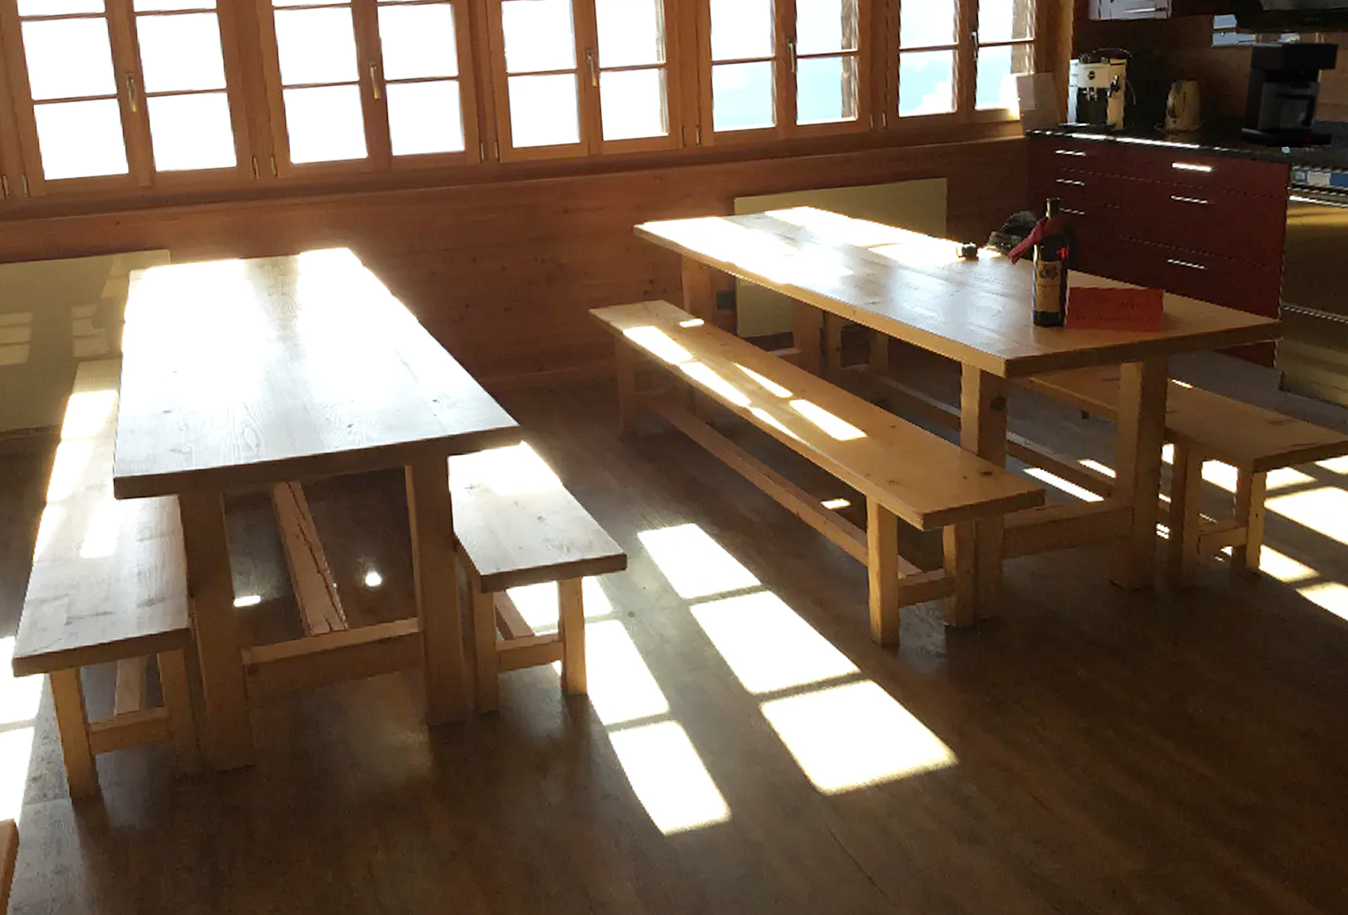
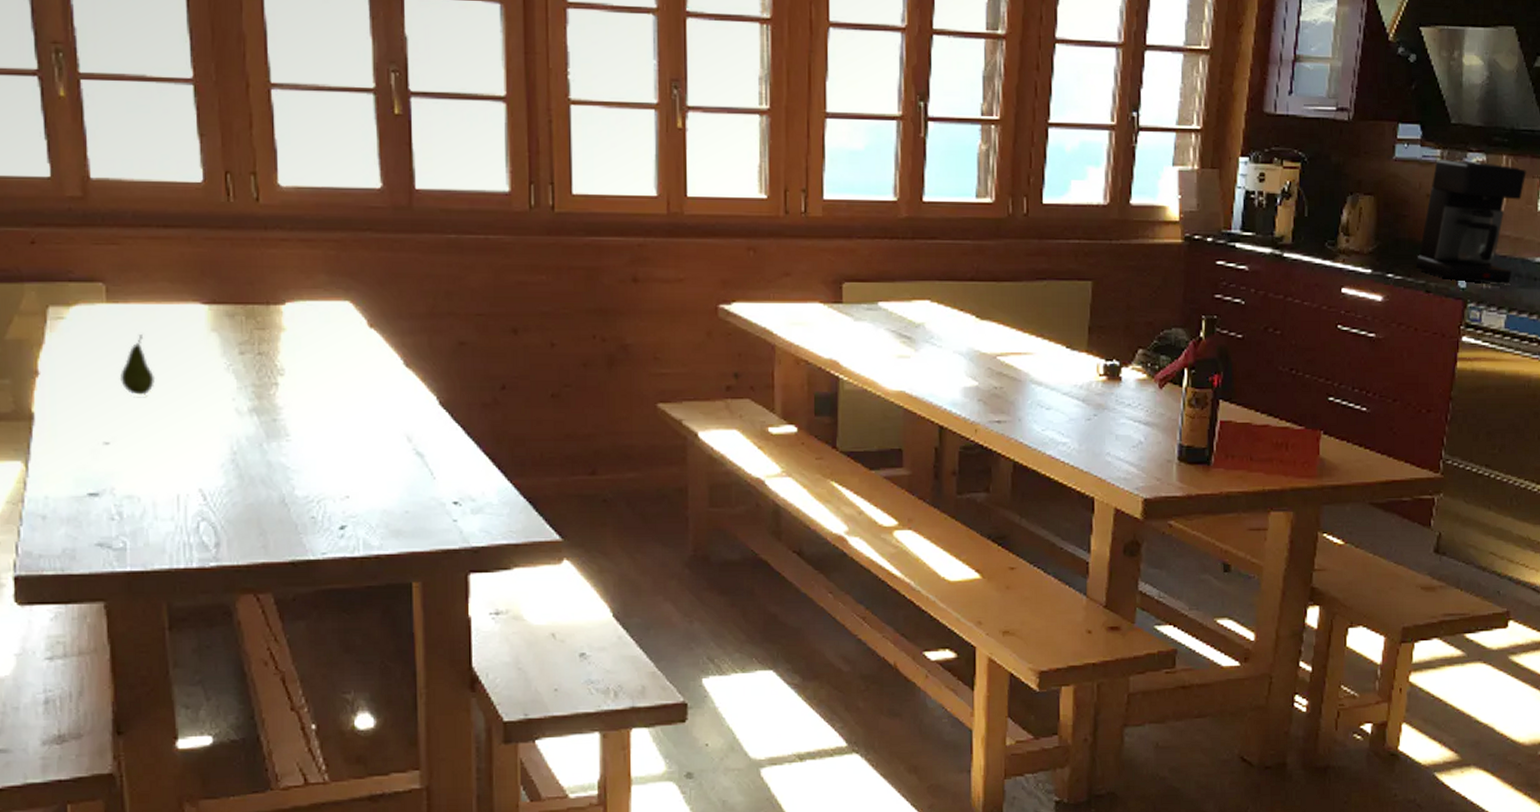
fruit: none [182,286,208,334] -> present [119,334,154,396]

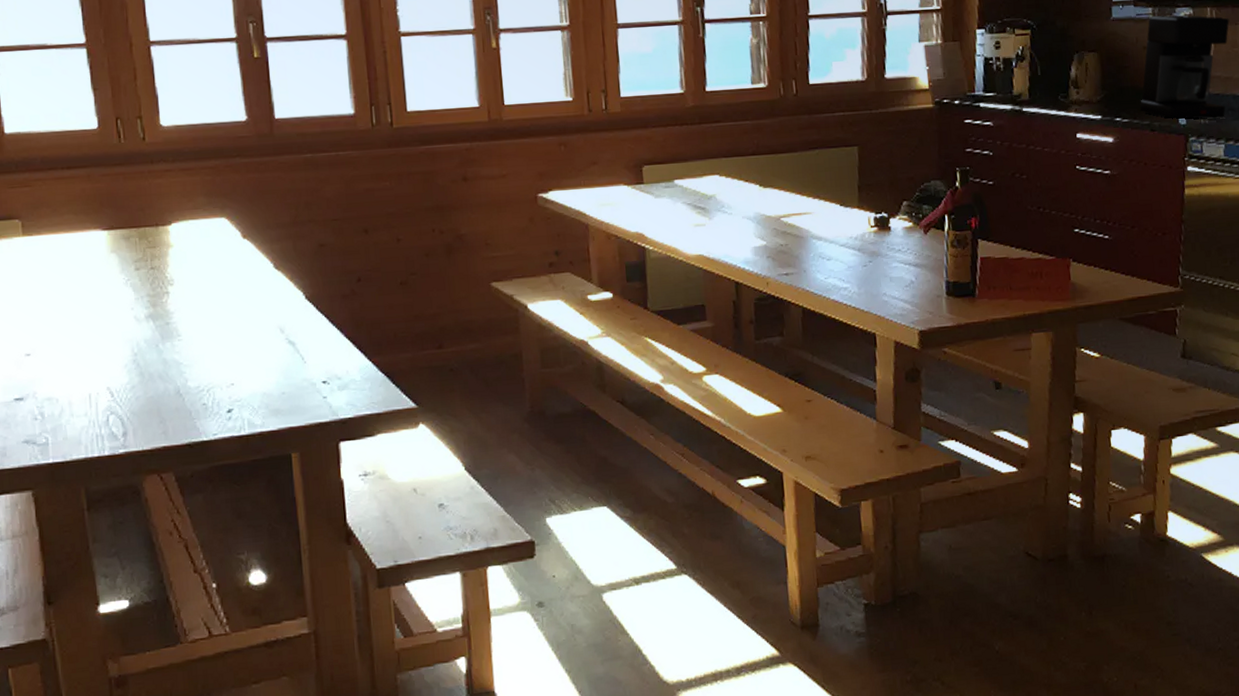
fruit: present [119,334,154,396] -> none [36,260,66,313]

